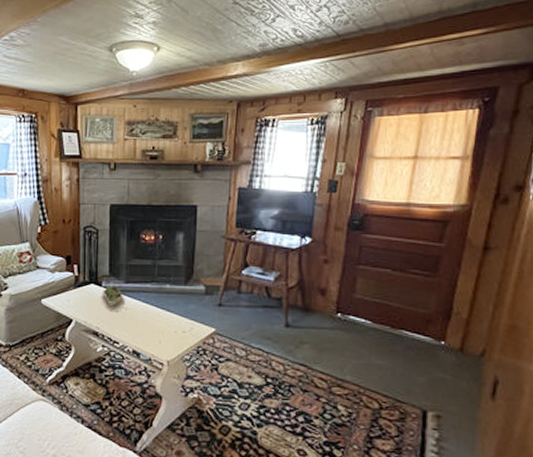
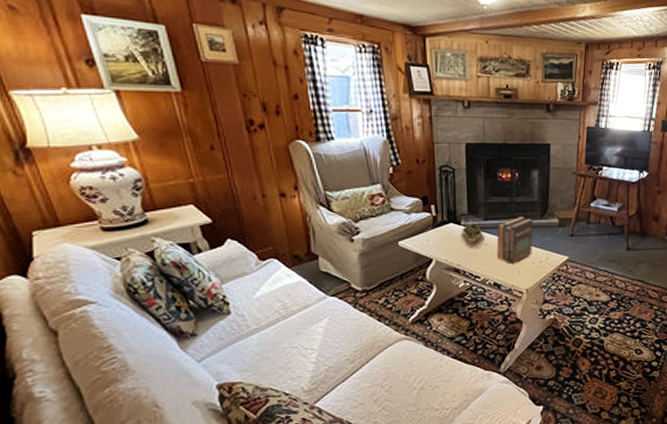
books: none [137,281,176,332] -> present [496,217,533,265]

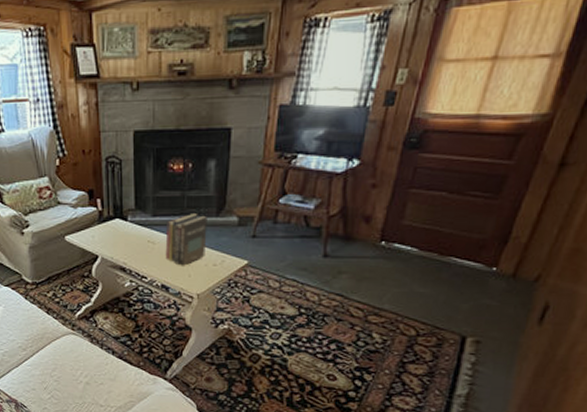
succulent plant: present [459,222,486,249] -> none [126,218,153,247]

